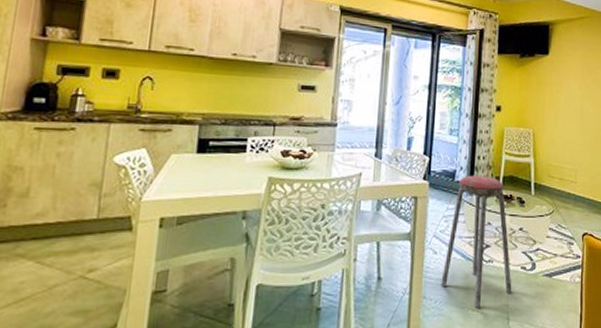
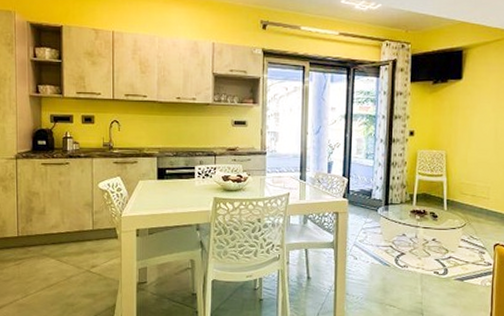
music stool: present [441,175,512,308] -> none [361,193,426,304]

